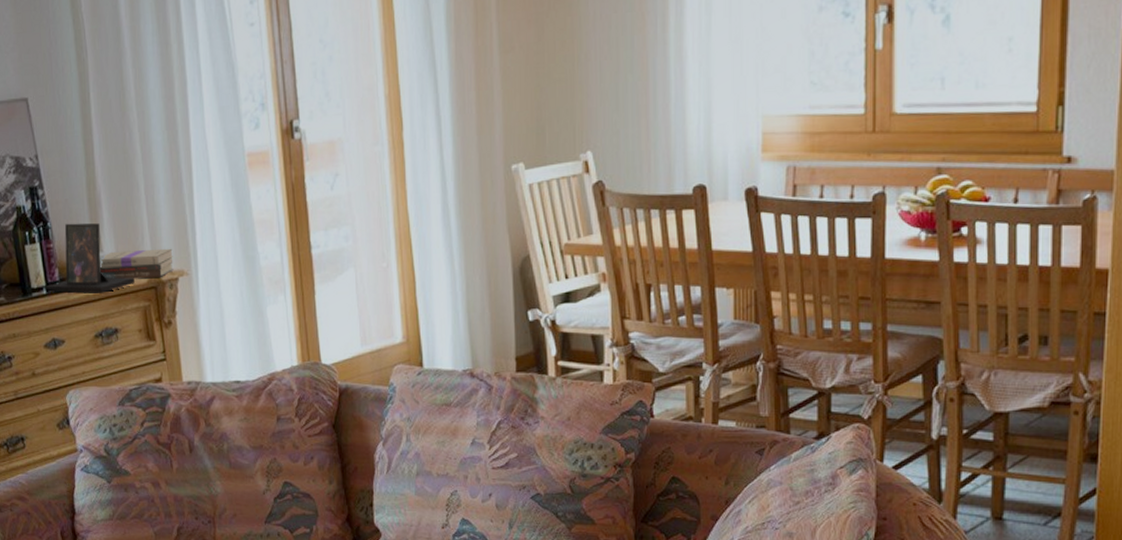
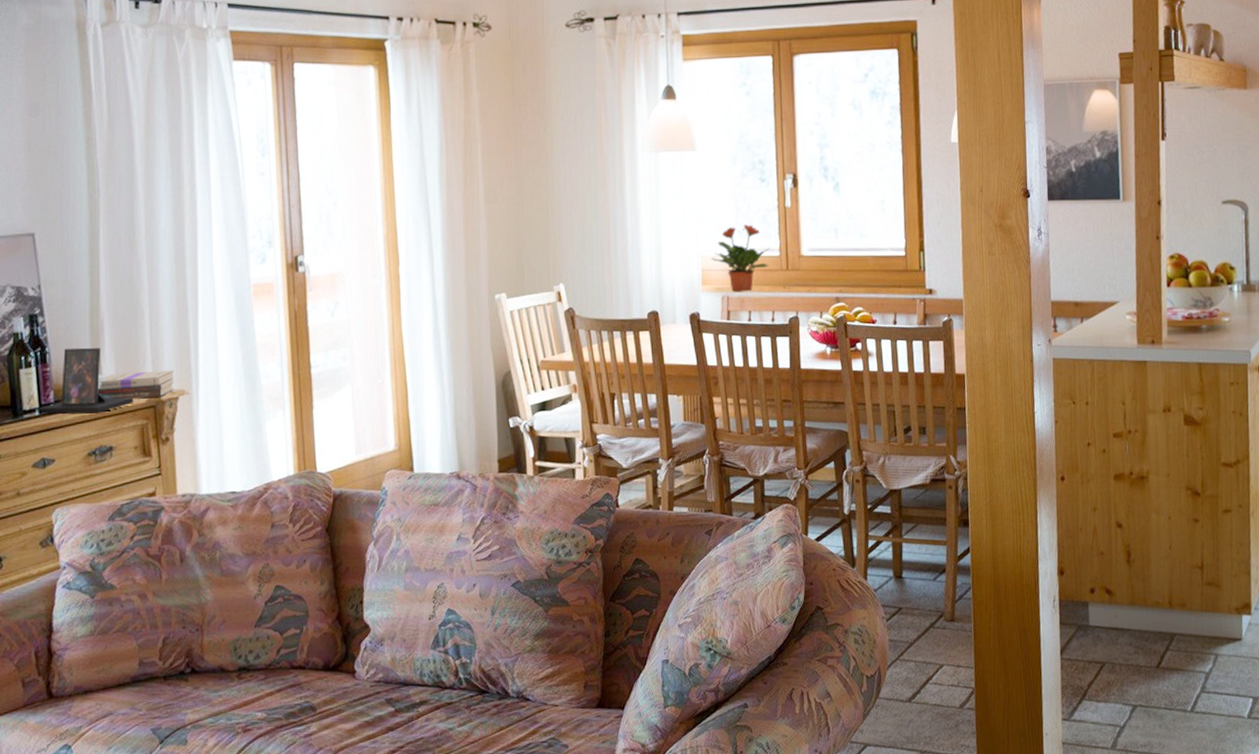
potted plant: none [775,73,851,162] -> present [711,224,769,293]

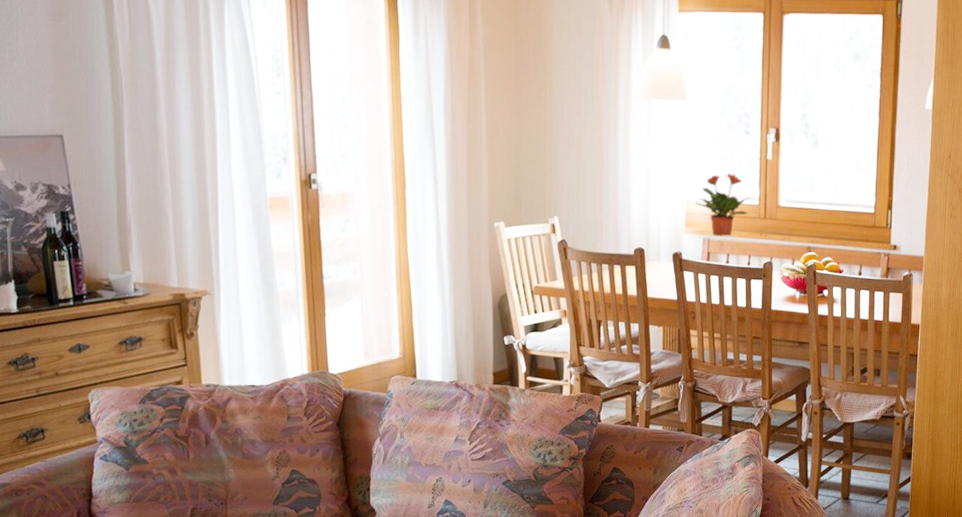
photo frame: present [38,347,133,414] -> none [72,245,160,307]
books: present [97,370,174,399] -> none [126,271,197,296]

